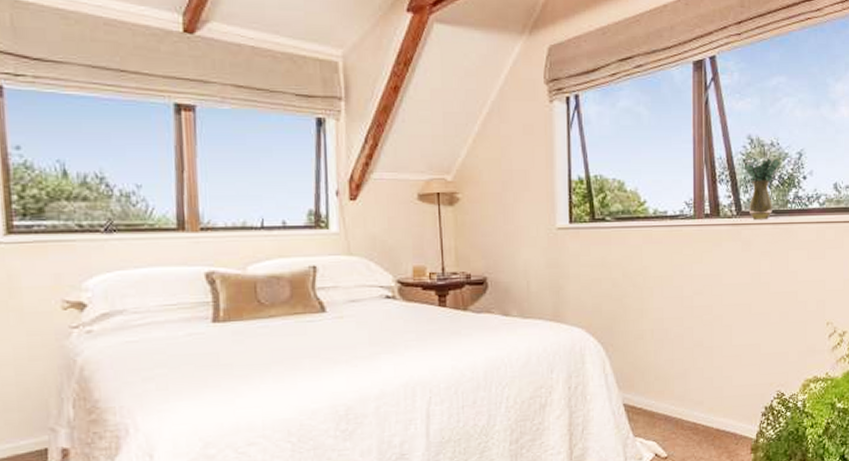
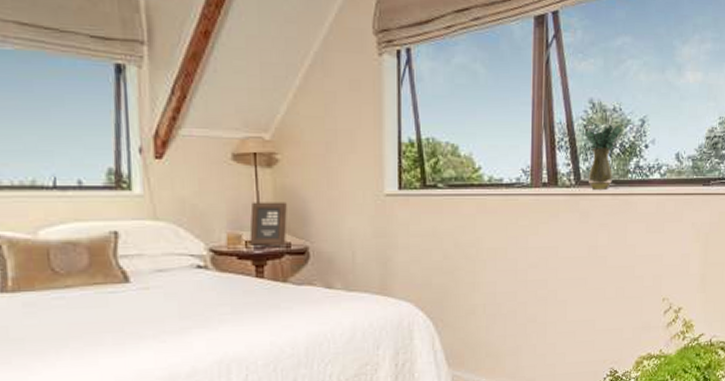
picture frame: none [433,236,467,277] -> present [249,202,287,246]

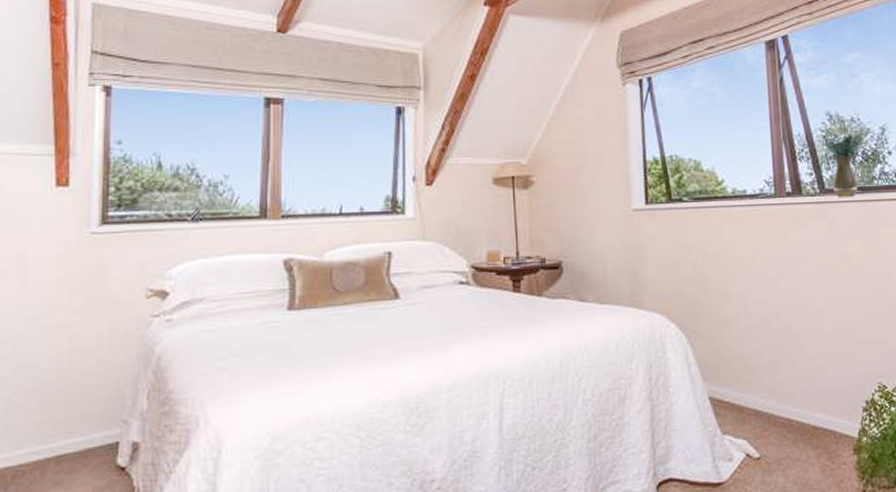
picture frame: present [249,202,287,246] -> none [507,220,542,262]

